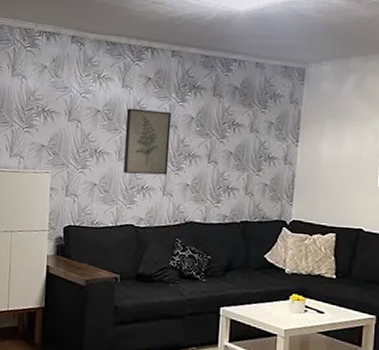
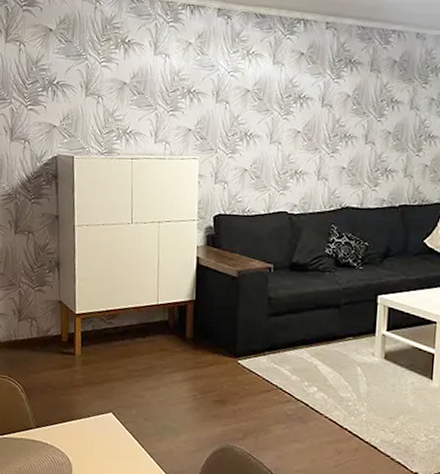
wall art: present [123,108,172,175] -> none [275,87,327,158]

